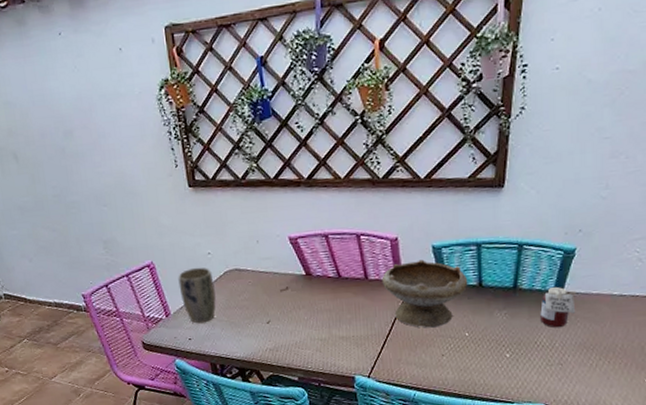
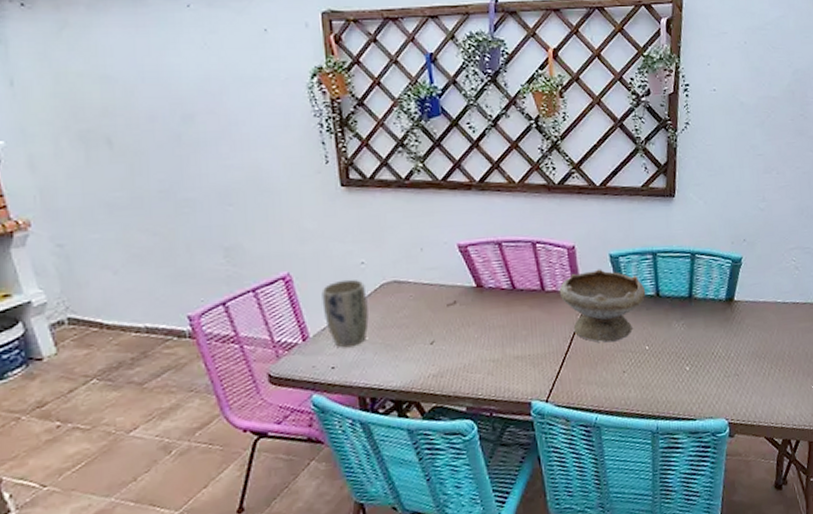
jar: present [540,287,576,328] -> none [715,296,747,338]

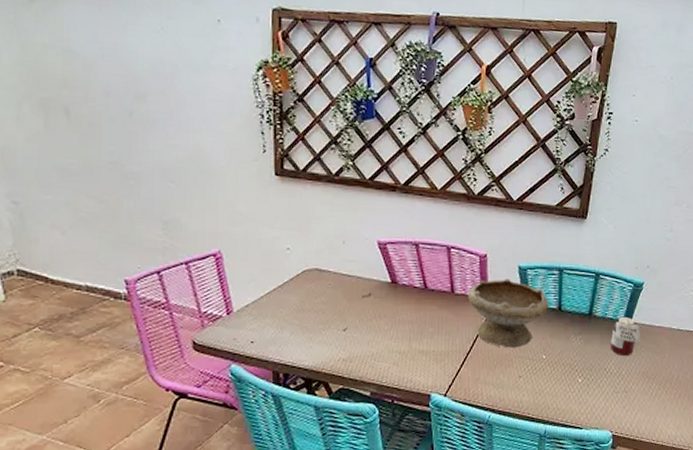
plant pot: present [321,279,370,348] -> none [248,262,290,325]
jar: none [715,296,747,338] -> present [610,317,641,357]

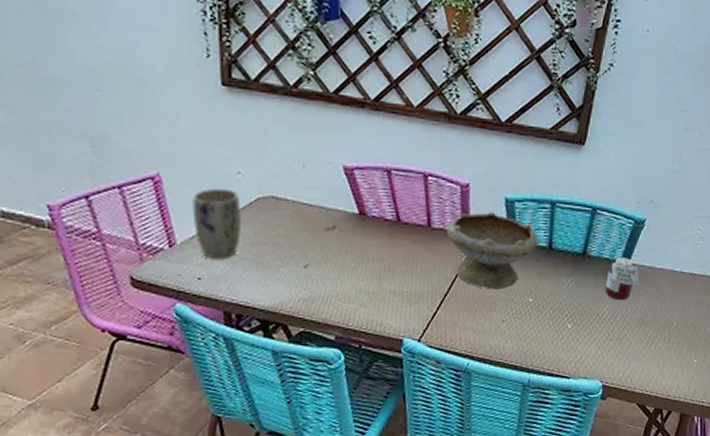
plant pot: none [248,262,290,325] -> present [192,188,243,260]

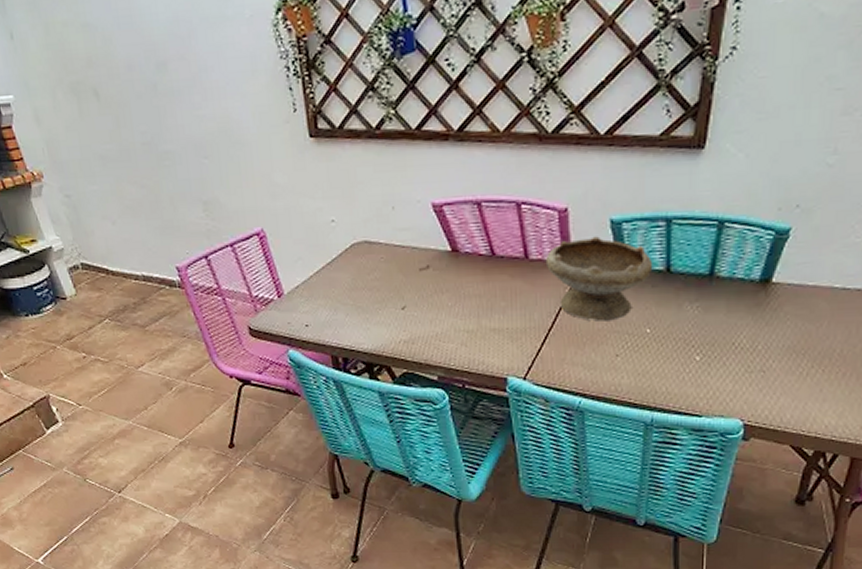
plant pot: present [192,188,243,260] -> none [294,237,341,307]
jar: present [605,258,639,301] -> none [741,276,786,327]

